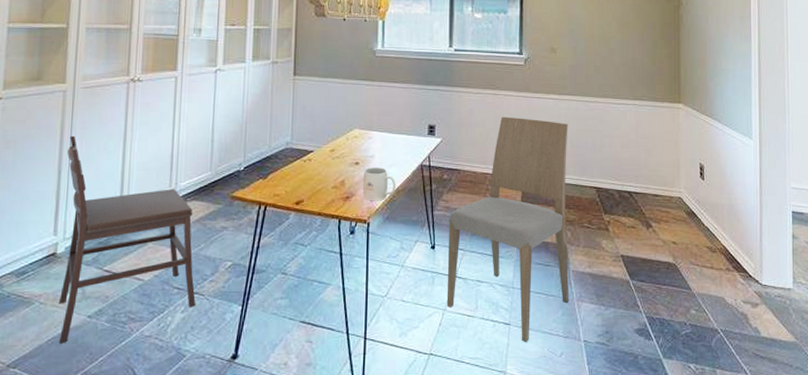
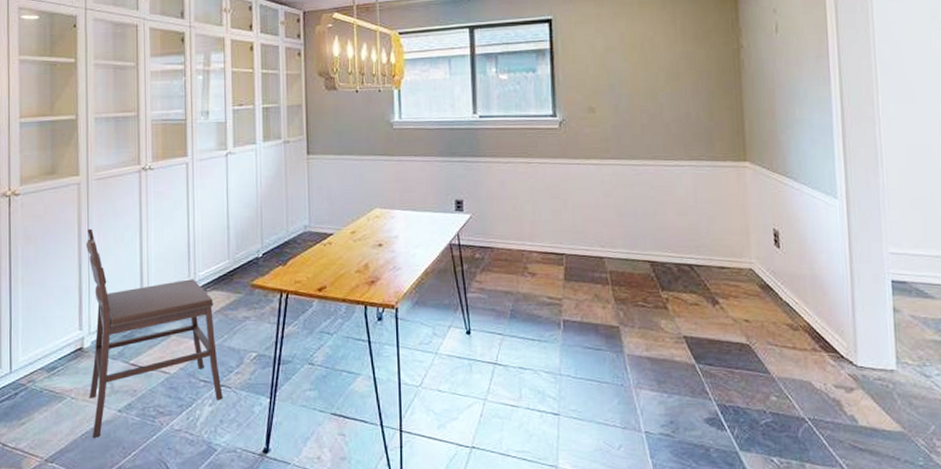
mug: present [362,167,396,201] -> none [387,248,424,285]
dining chair: present [446,116,570,342] -> none [484,186,626,434]

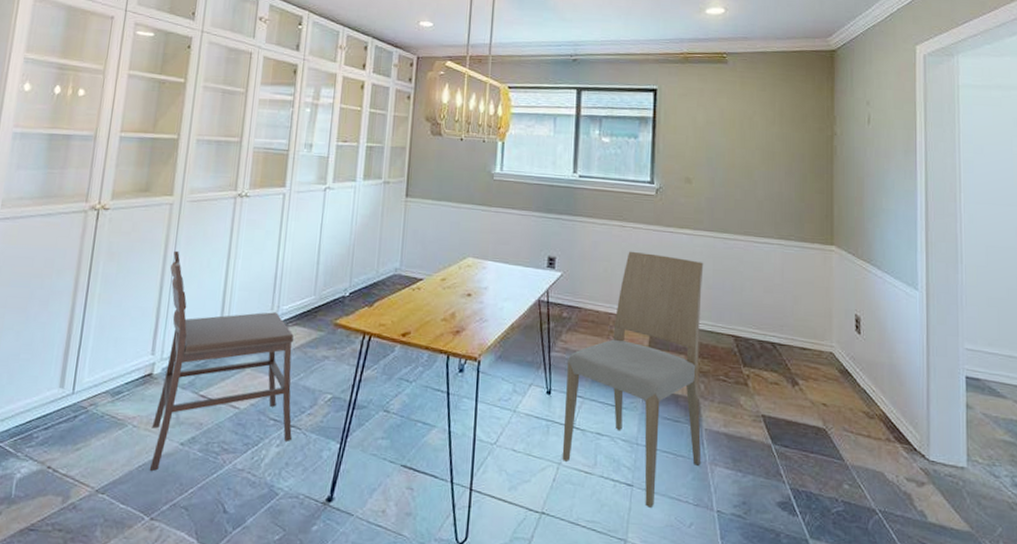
dining chair: none [484,186,626,434] -> present [562,251,704,507]

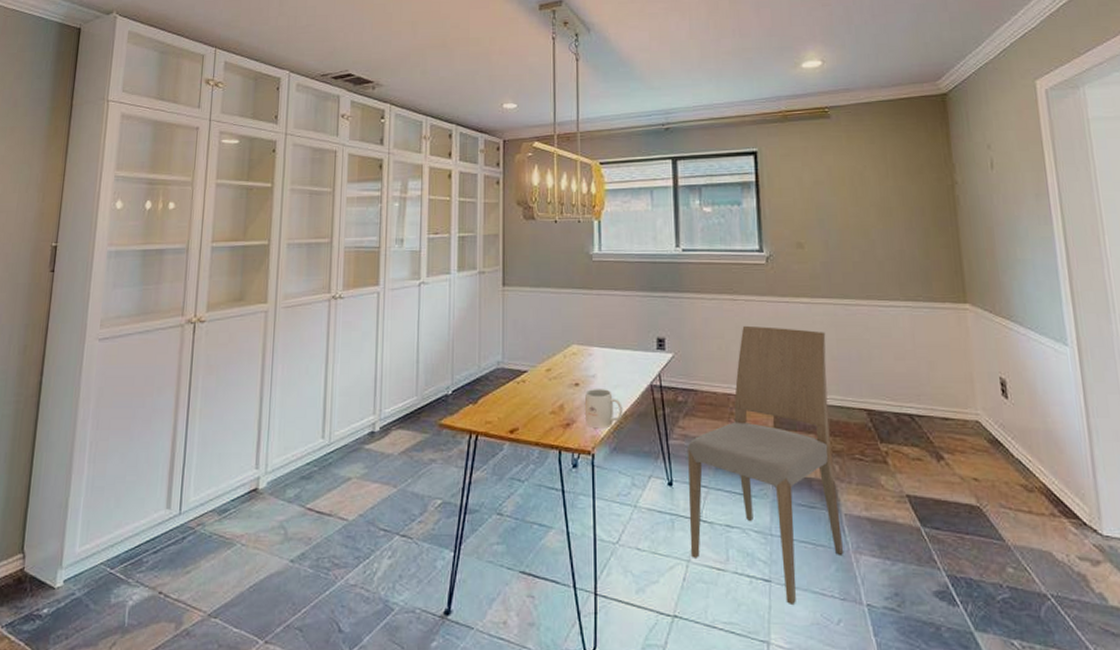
dining chair: present [149,250,294,471] -> none [260,359,403,591]
mug: none [474,300,511,338] -> present [584,389,623,429]

